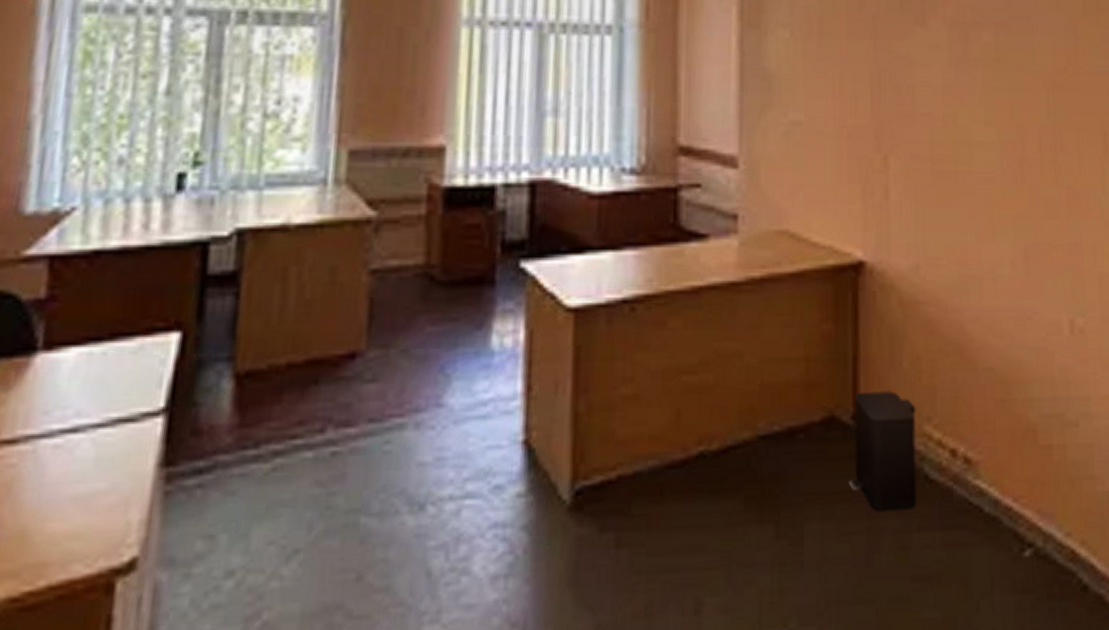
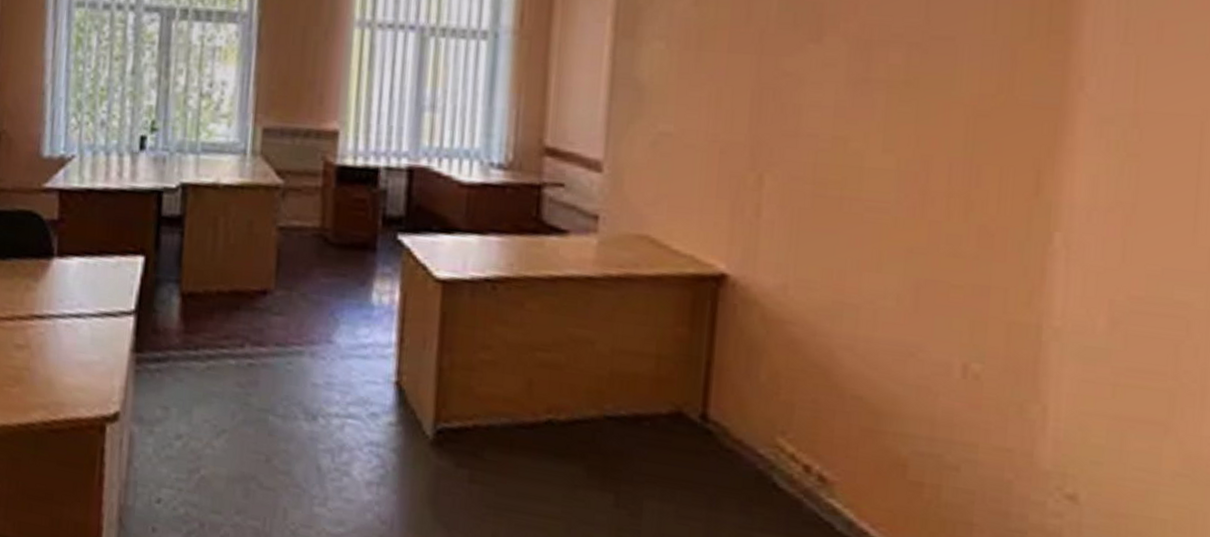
pedal bin: present [848,391,917,511] -> none [691,395,770,511]

